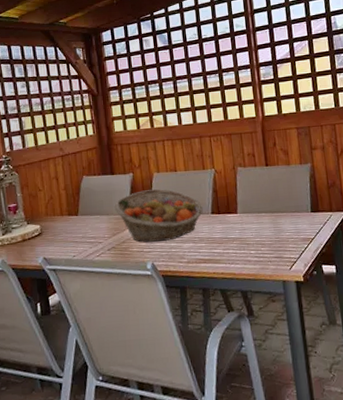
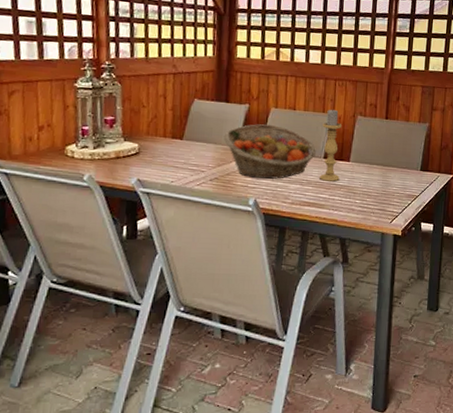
candle holder: none [205,165,230,236] -> present [319,109,342,182]

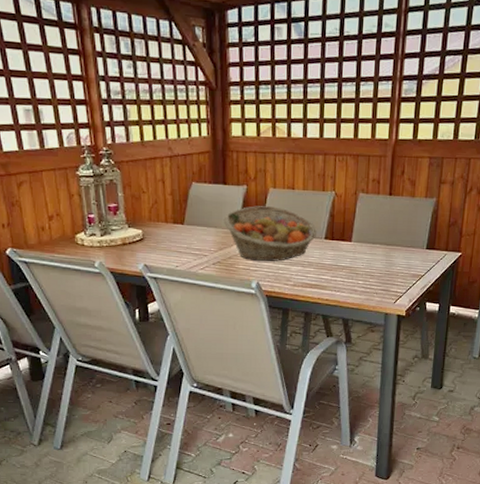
candle holder: present [319,109,342,182] -> none [321,187,344,263]

